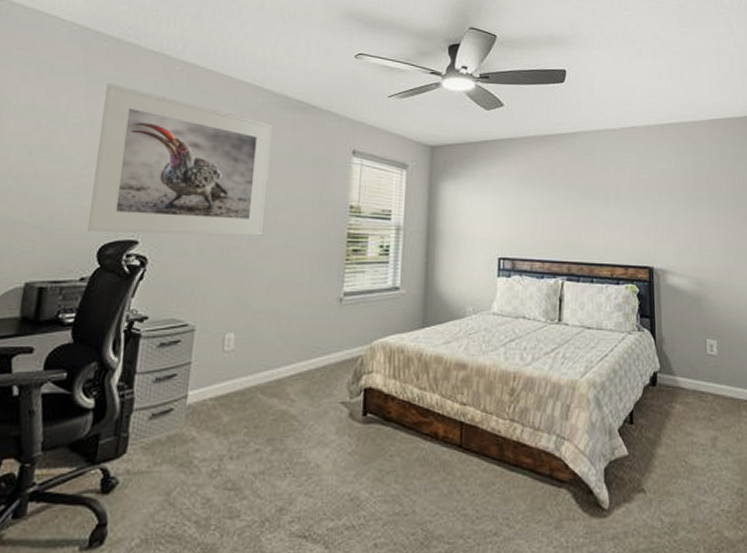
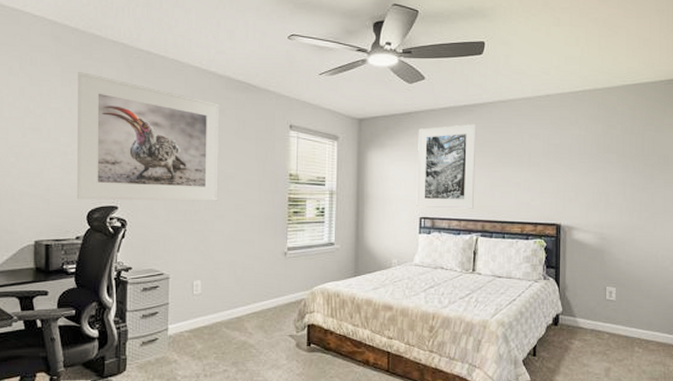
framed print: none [494,155,560,249] -> present [416,124,477,209]

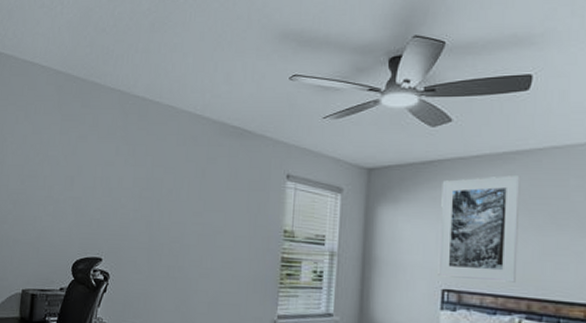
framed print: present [77,71,220,201] -> none [65,119,212,258]

